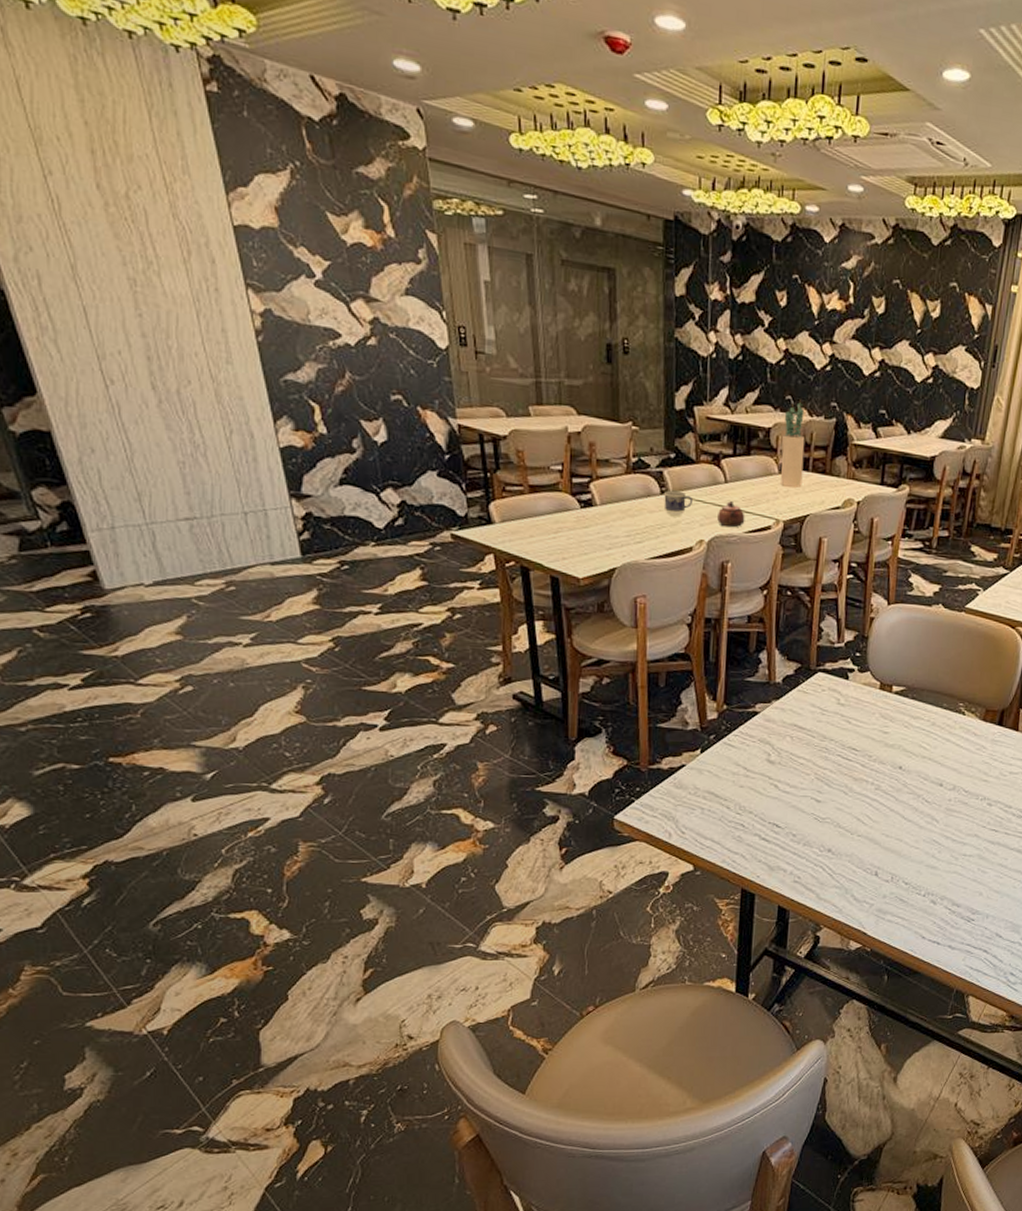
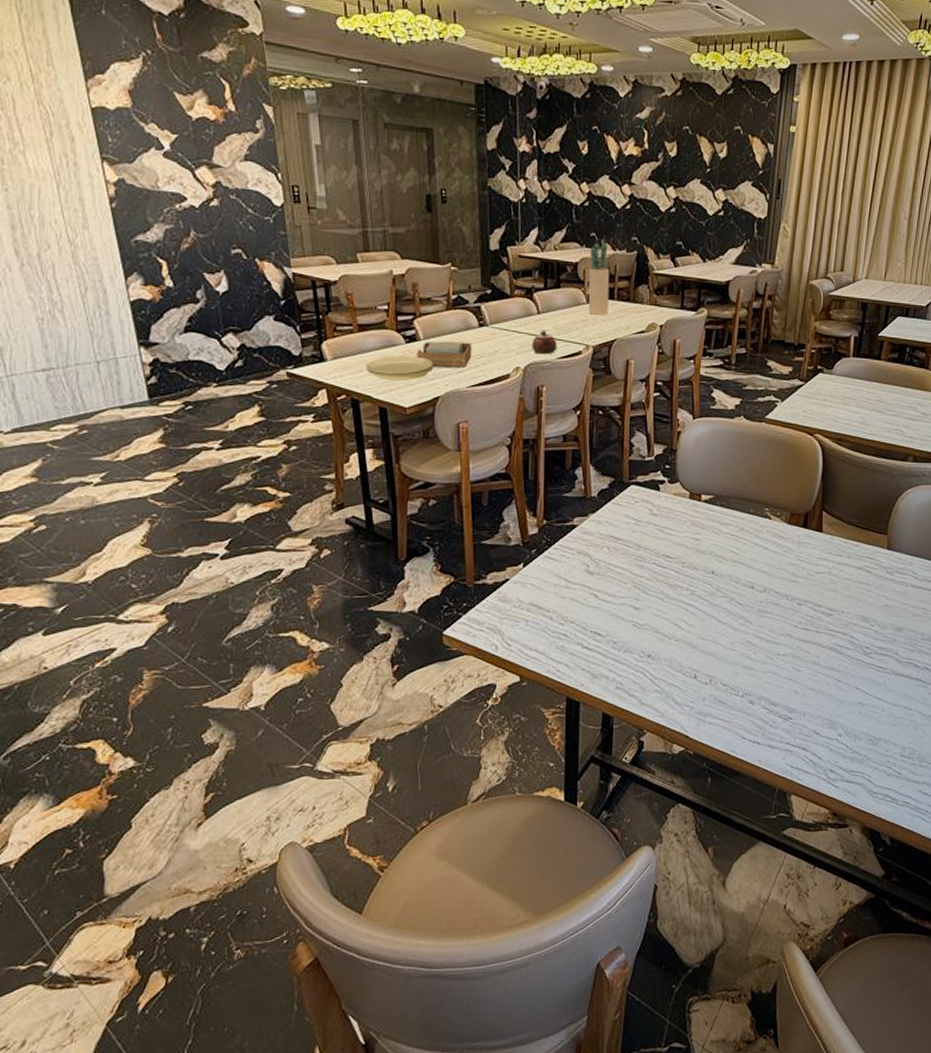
plate: none [536,521,611,550] -> present [365,356,434,382]
napkin holder: none [592,507,653,538] -> present [416,341,472,368]
cup: present [664,490,692,517] -> none [482,323,508,347]

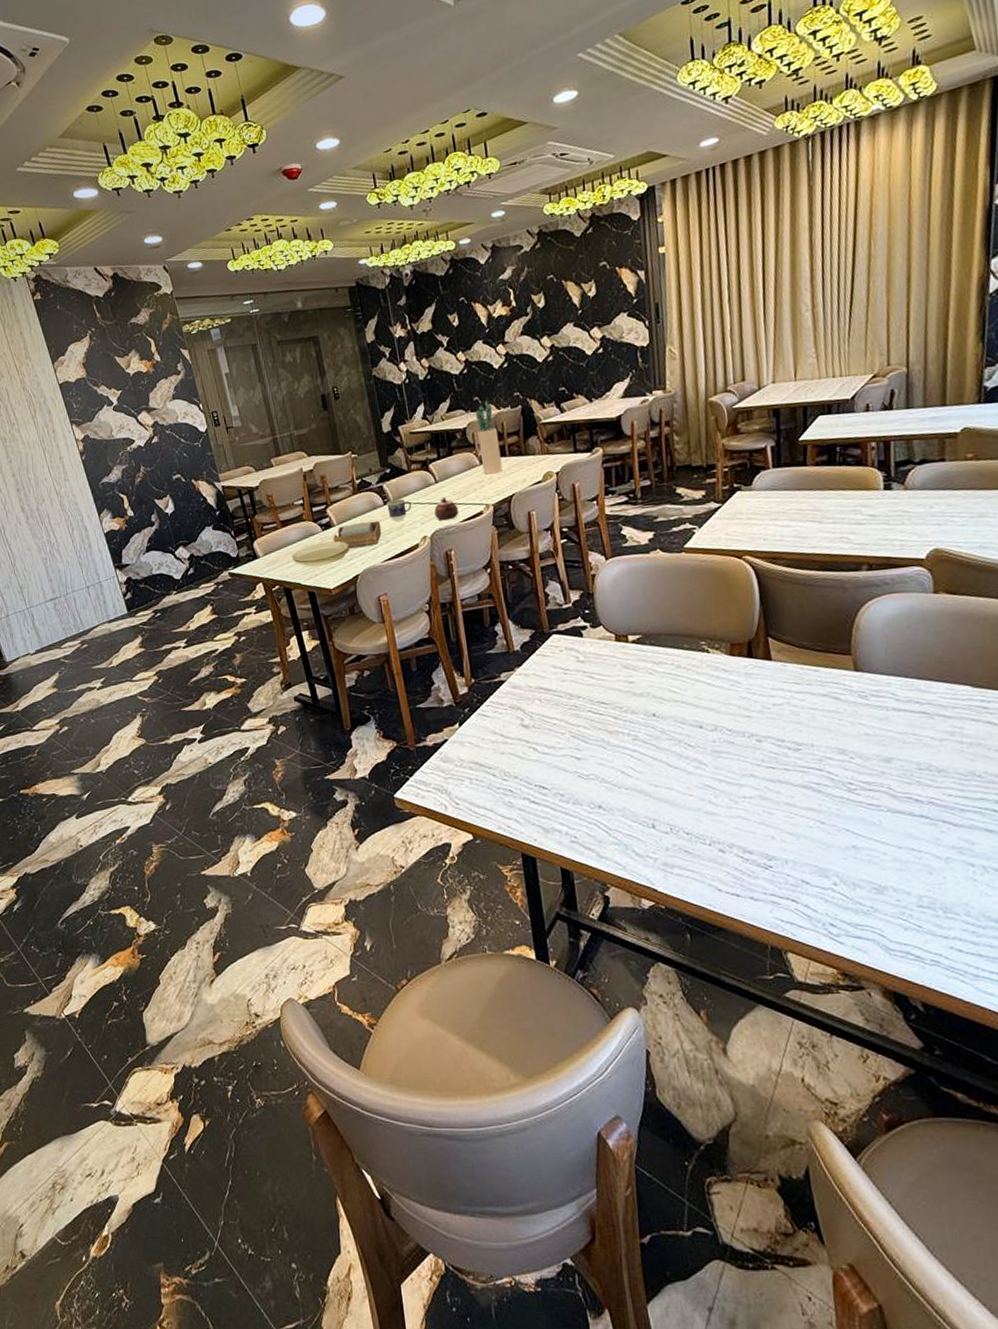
cup: none [482,323,508,347] -> present [387,498,411,522]

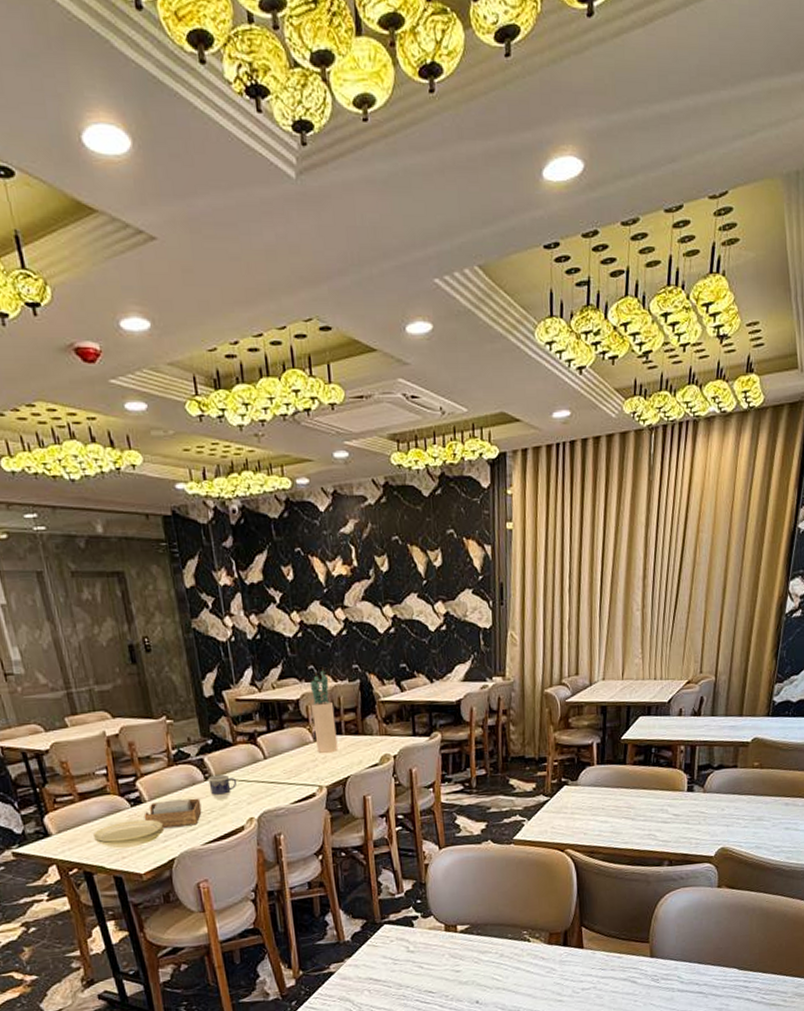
teapot: present [434,497,459,521] -> none [262,775,290,802]

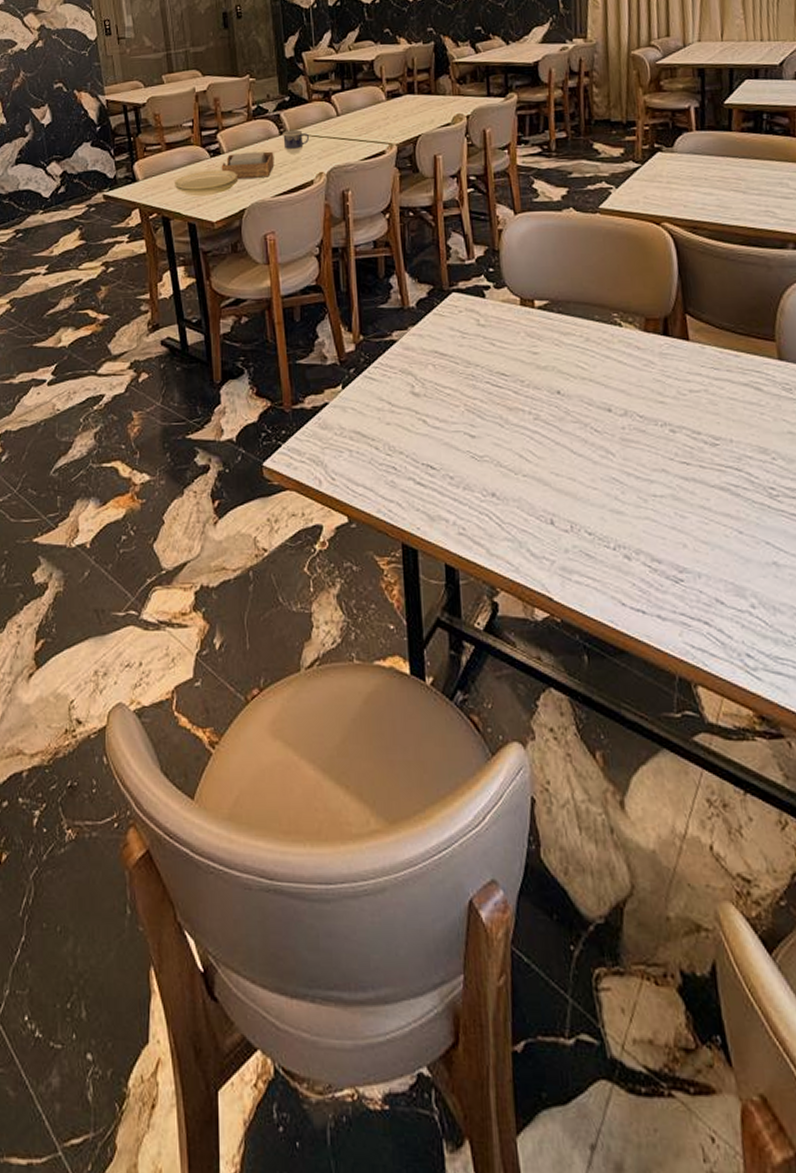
vase: present [311,667,338,753] -> none [386,30,410,111]

